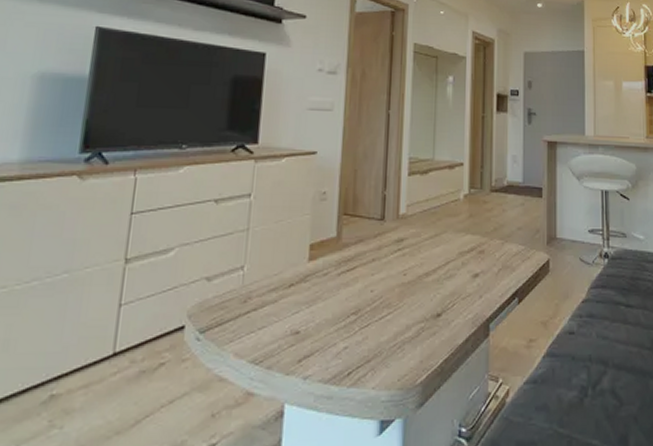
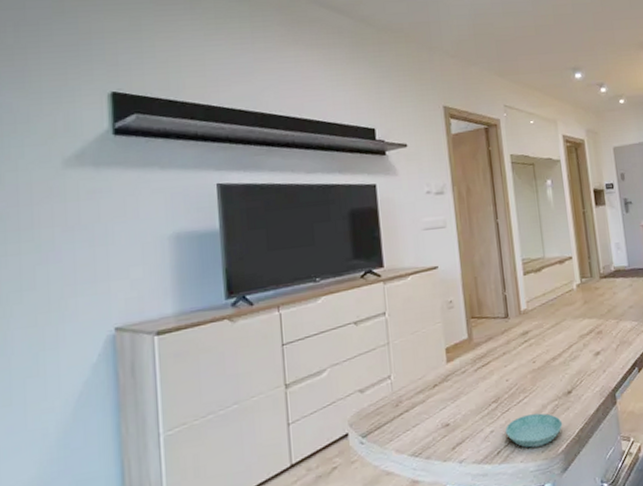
saucer: none [361,334,426,373] -> present [506,413,563,448]

